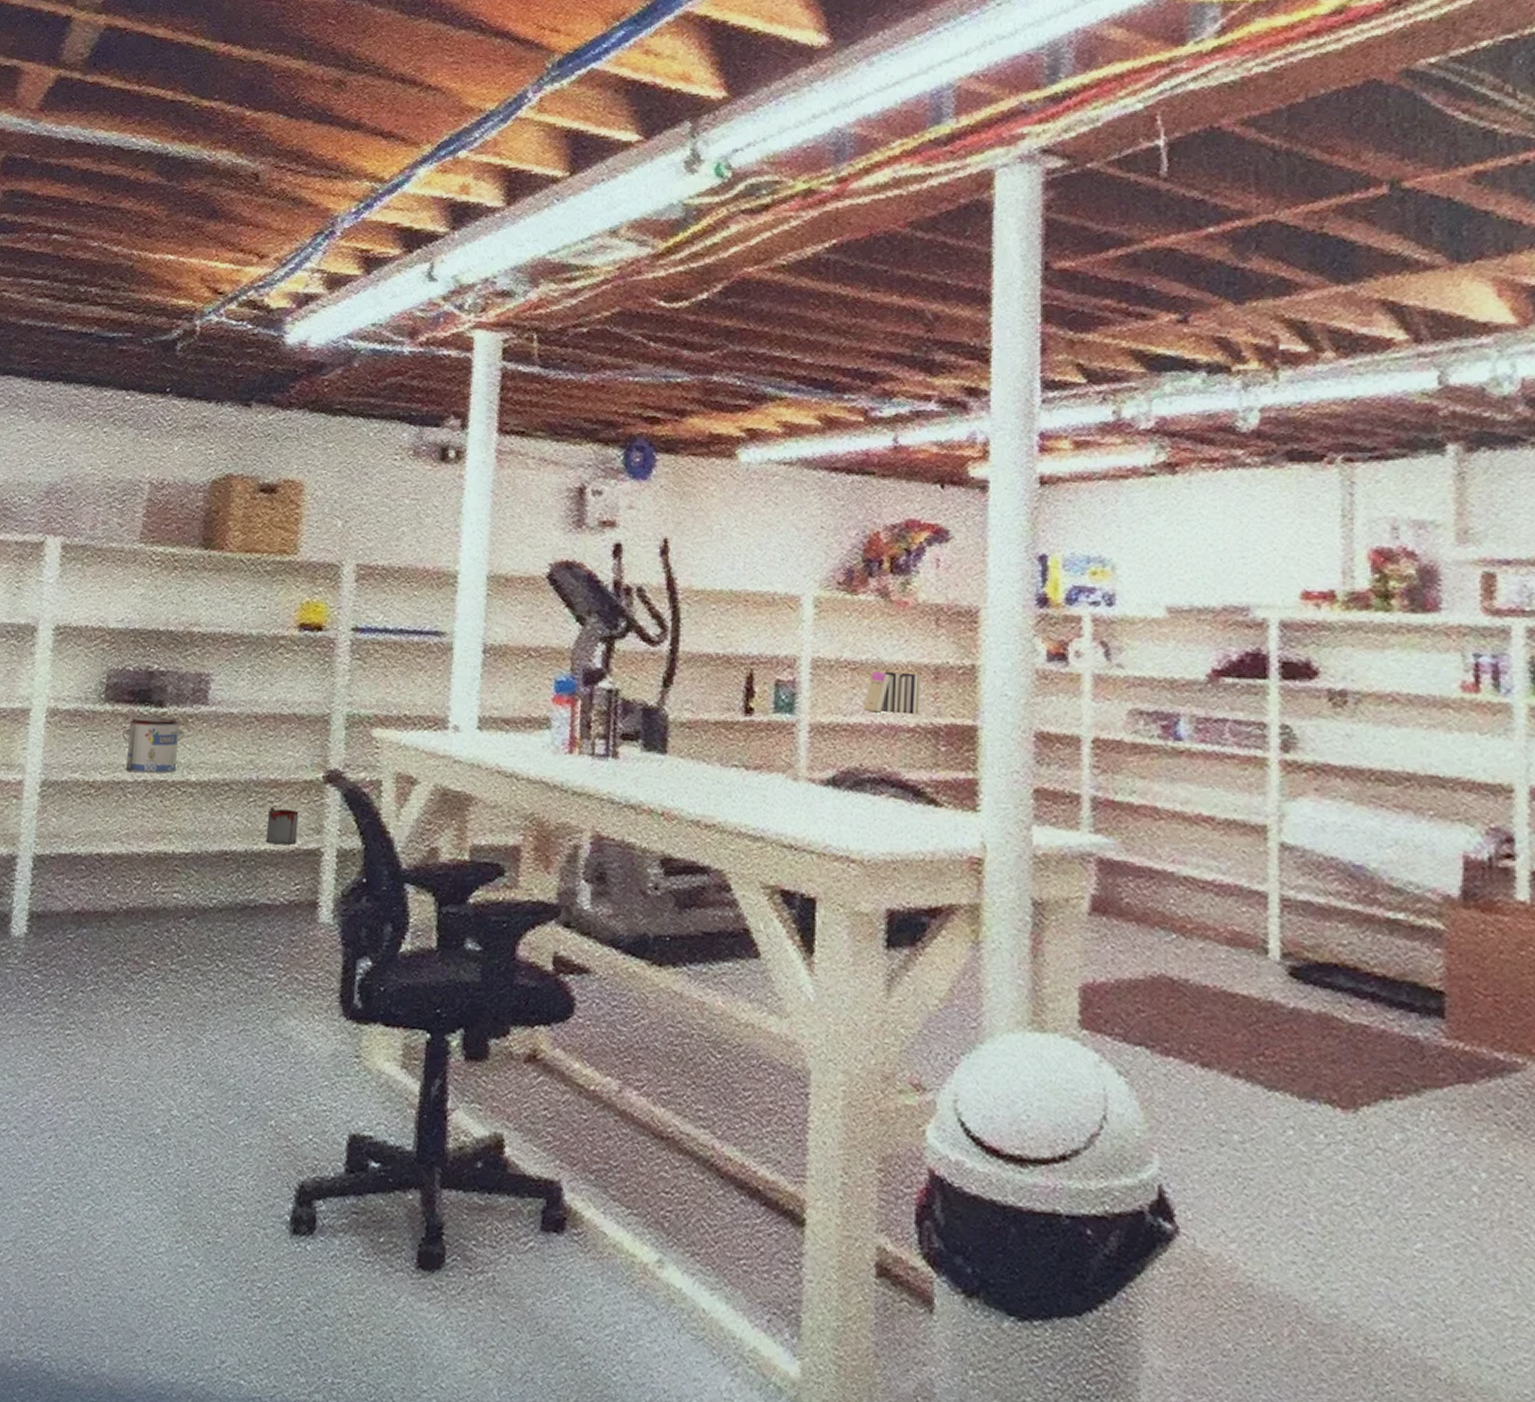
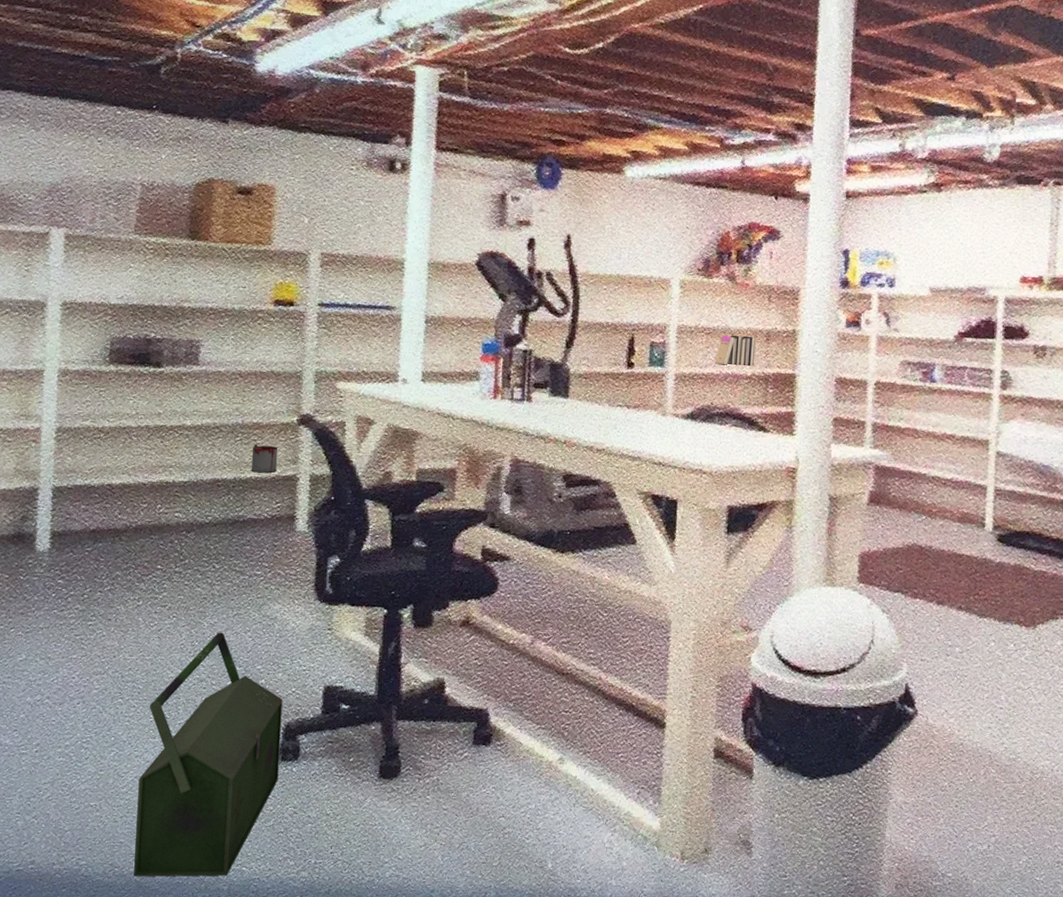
tool box: none [106,1052,297,1391] -> present [134,632,283,877]
paint can: present [122,716,185,774] -> none [126,374,180,421]

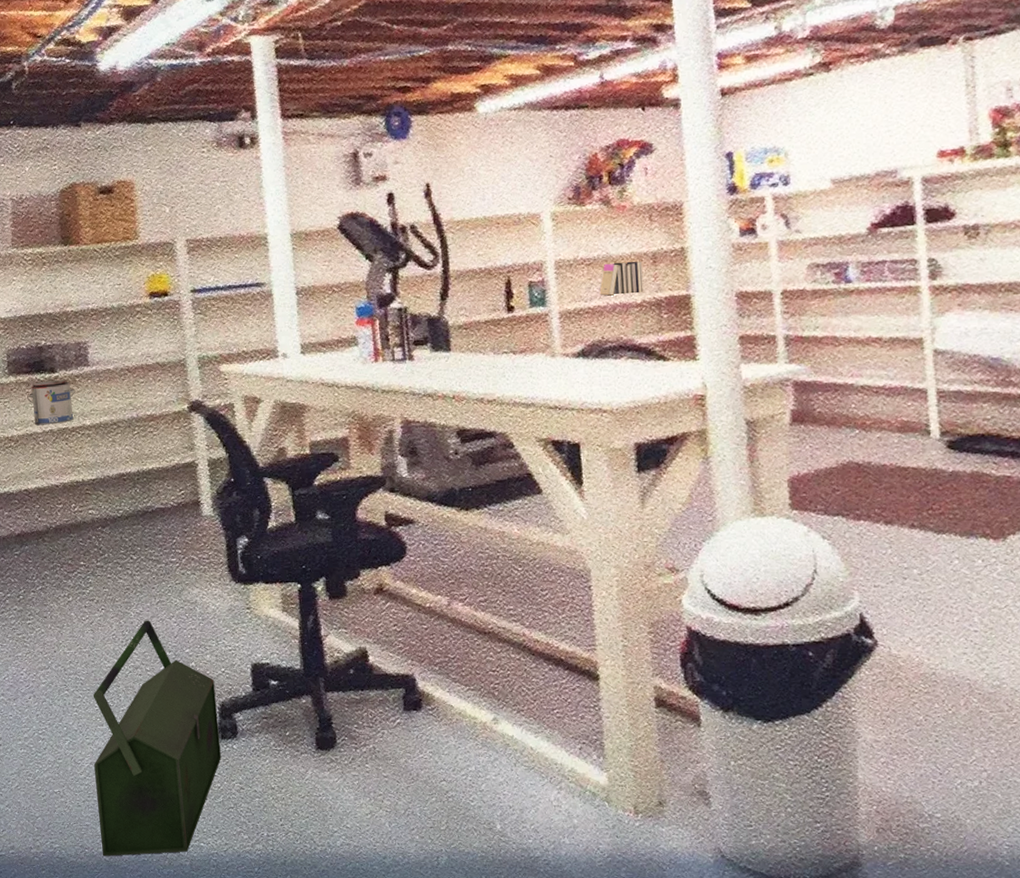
paint can: none [126,374,180,421] -> present [27,380,76,426]
paint can: present [251,444,278,473] -> none [149,435,176,463]

